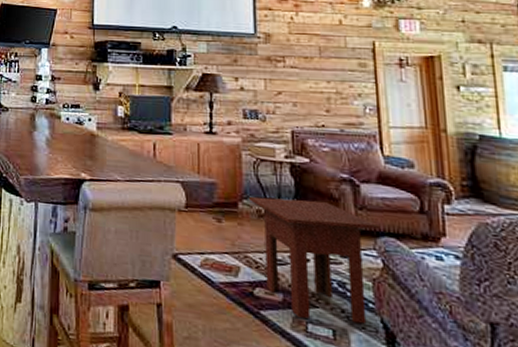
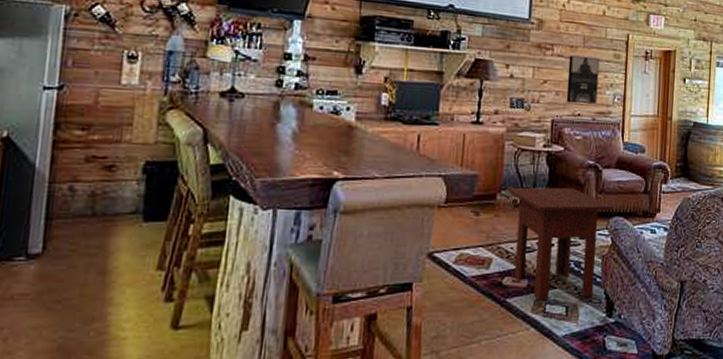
wall art: none [304,66,344,115] -> present [566,55,600,105]

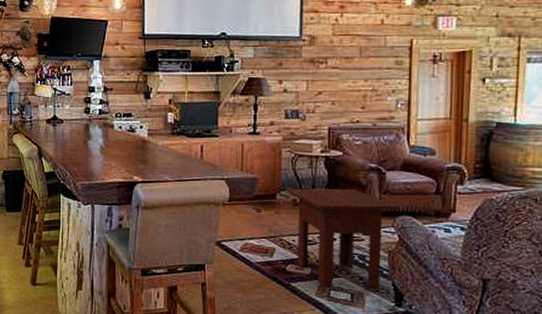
wall art: present [566,55,600,105] -> none [343,66,379,111]

